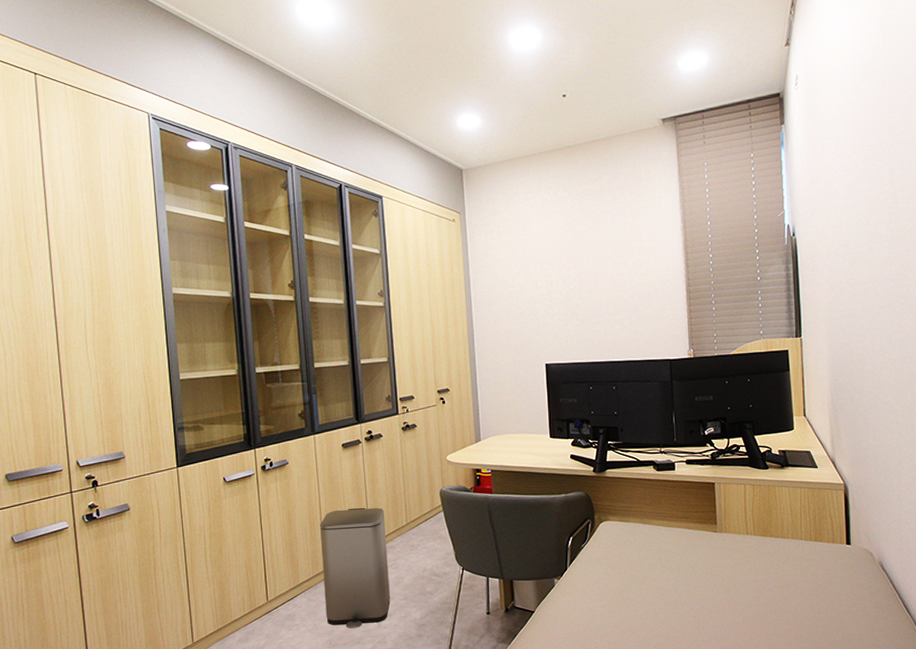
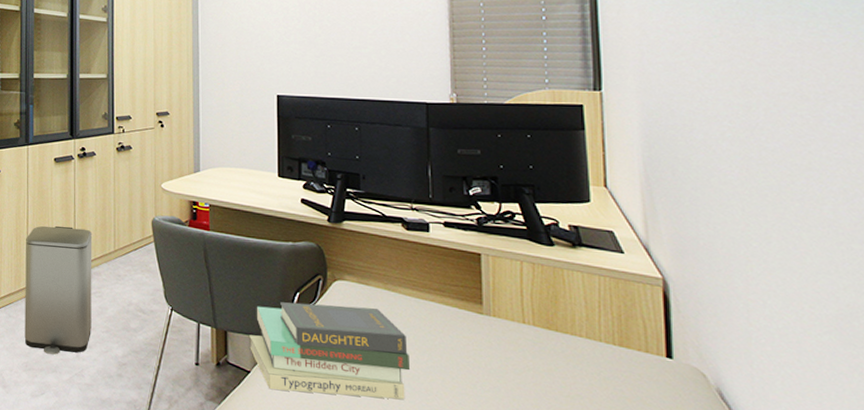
books: none [531,541,664,624] -> present [248,302,411,400]

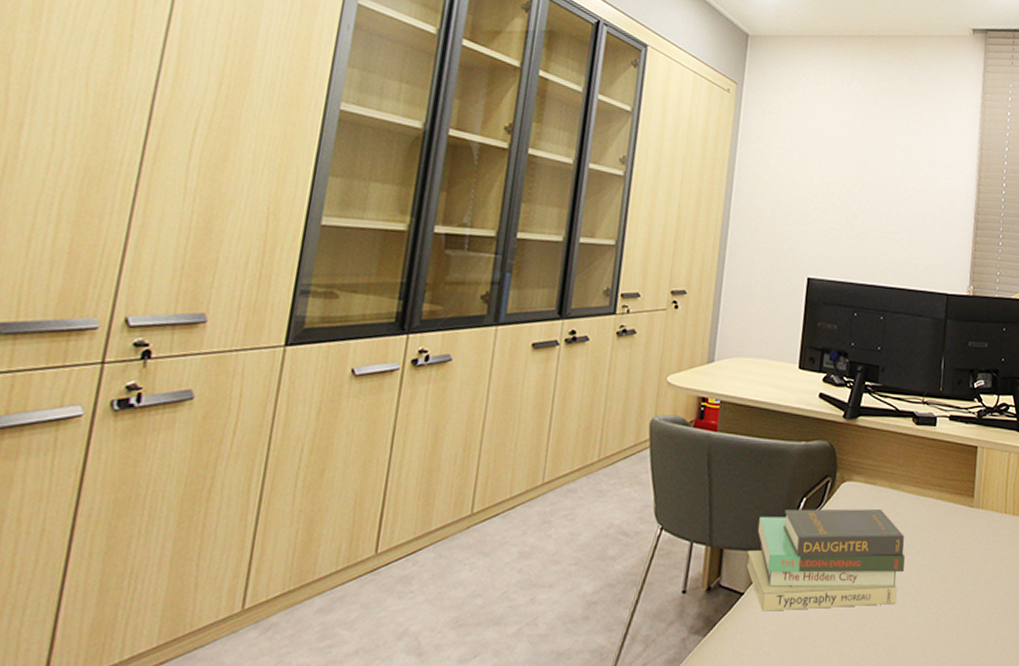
pedal bin: present [24,225,93,355] -> none [458,431,573,601]

